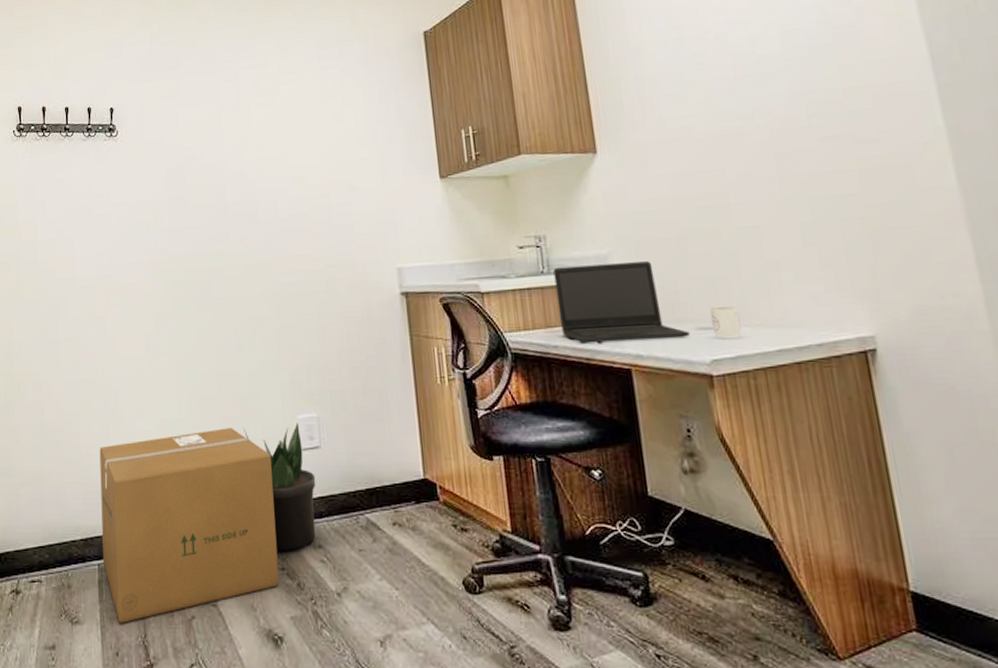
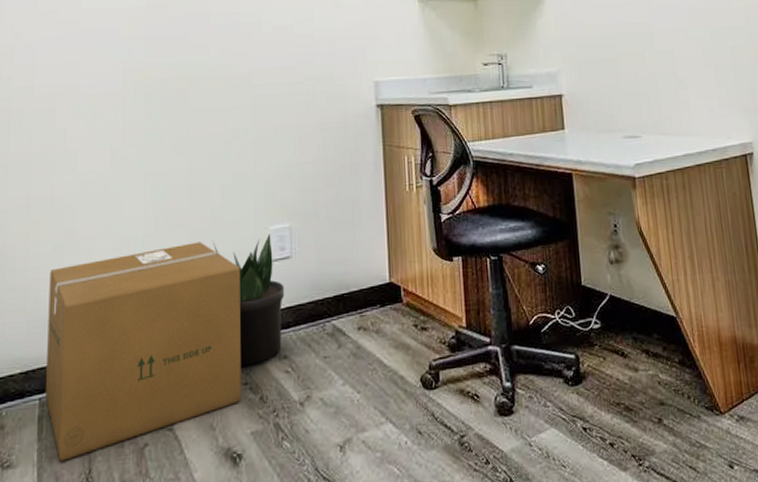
laptop: present [553,261,690,344] -> none [512,79,619,151]
mug: present [710,306,742,339] -> none [635,118,658,146]

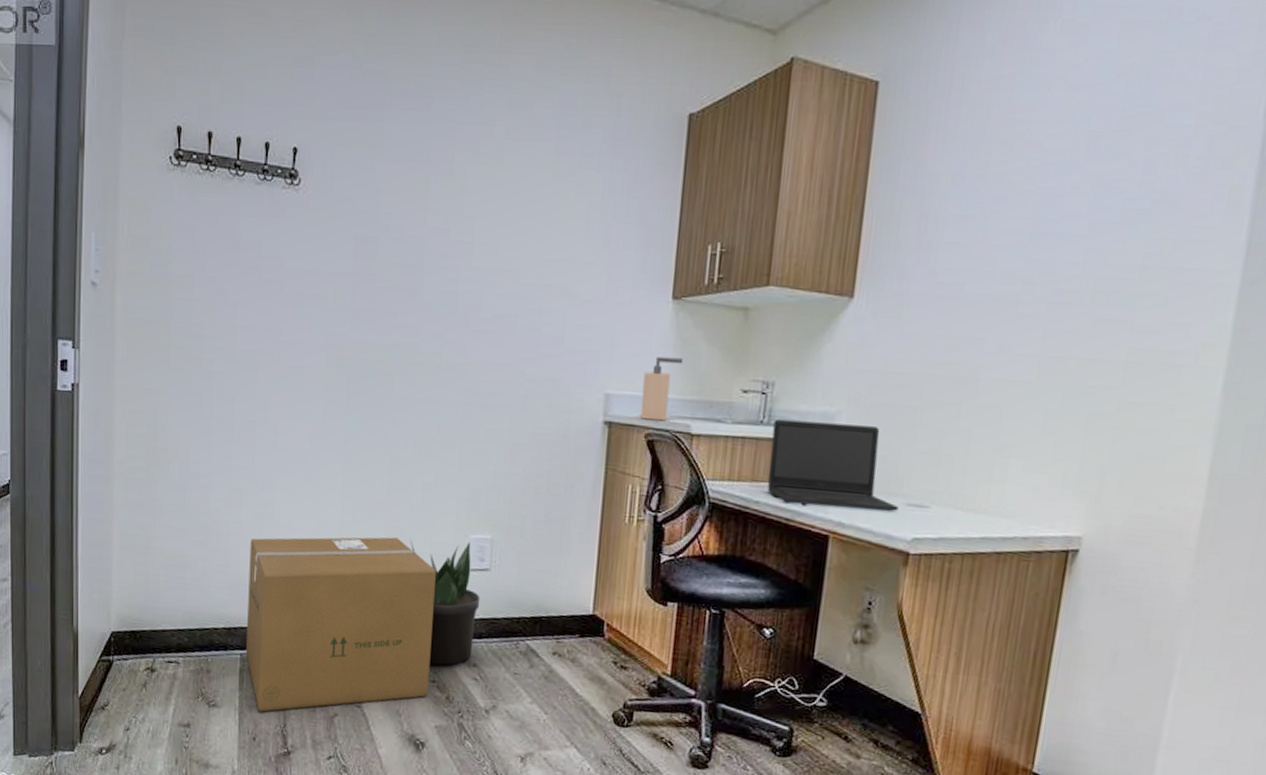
soap dispenser: none [404,44,434,99] -> present [640,356,684,421]
laptop: none [512,79,619,151] -> present [767,419,899,512]

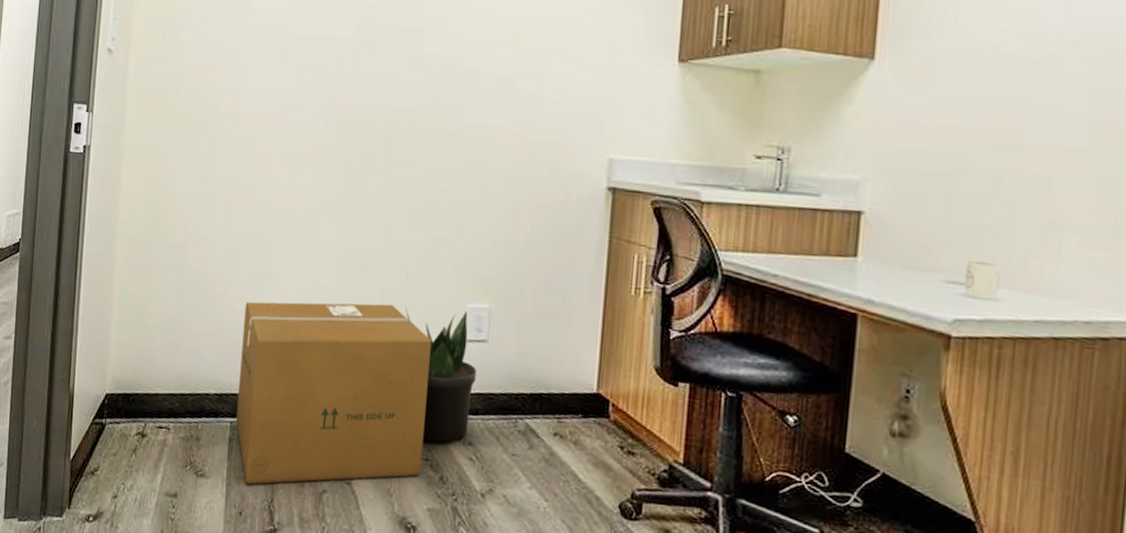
soap dispenser: present [640,356,684,421] -> none [646,120,692,188]
laptop: present [767,419,899,512] -> none [786,187,936,290]
mug: none [923,484,955,521] -> present [964,260,1001,300]

